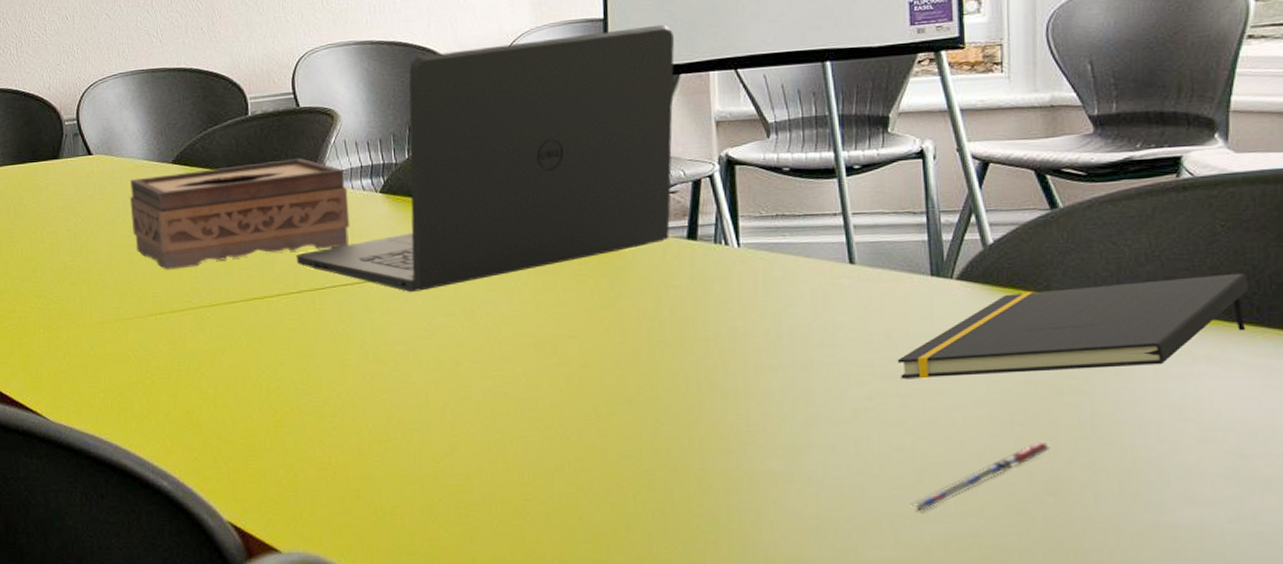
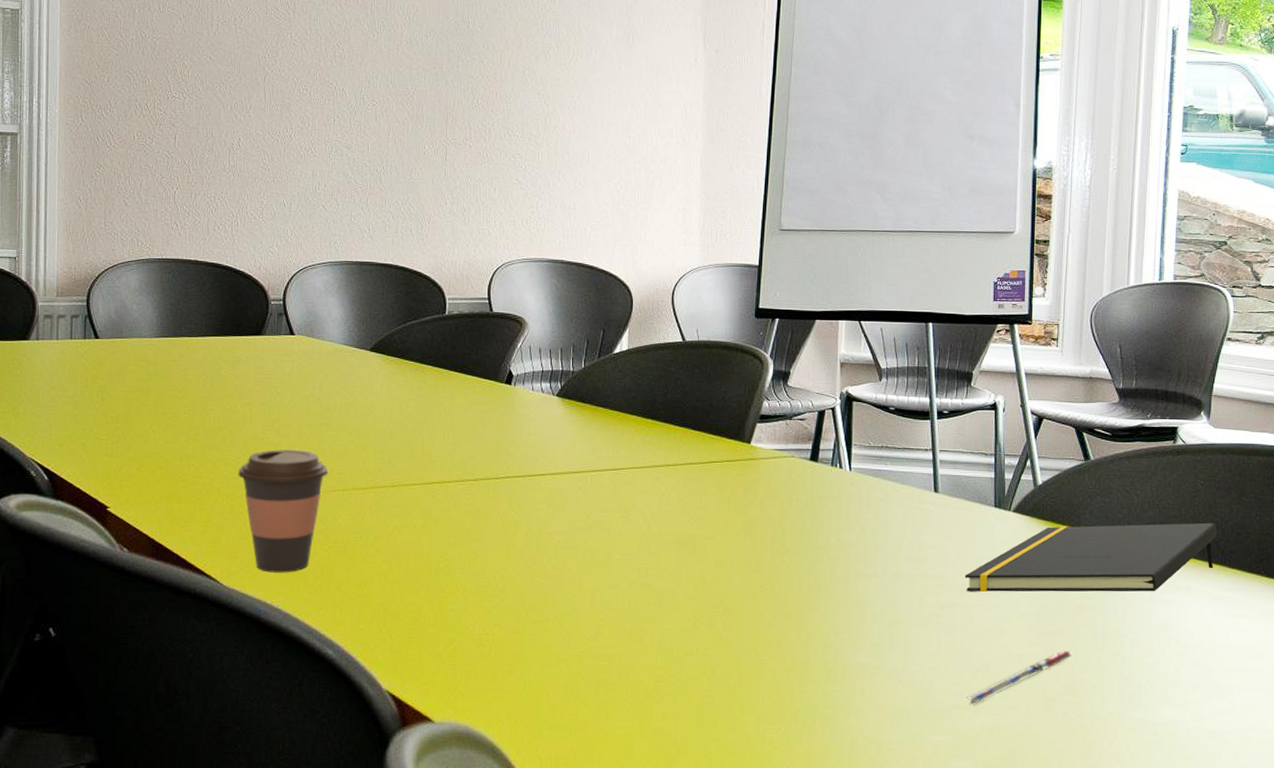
coffee cup: none [51,275,143,405] -> present [238,450,329,573]
tissue box: present [129,158,350,270] -> none [325,358,528,450]
laptop: present [295,24,675,293] -> none [475,276,814,488]

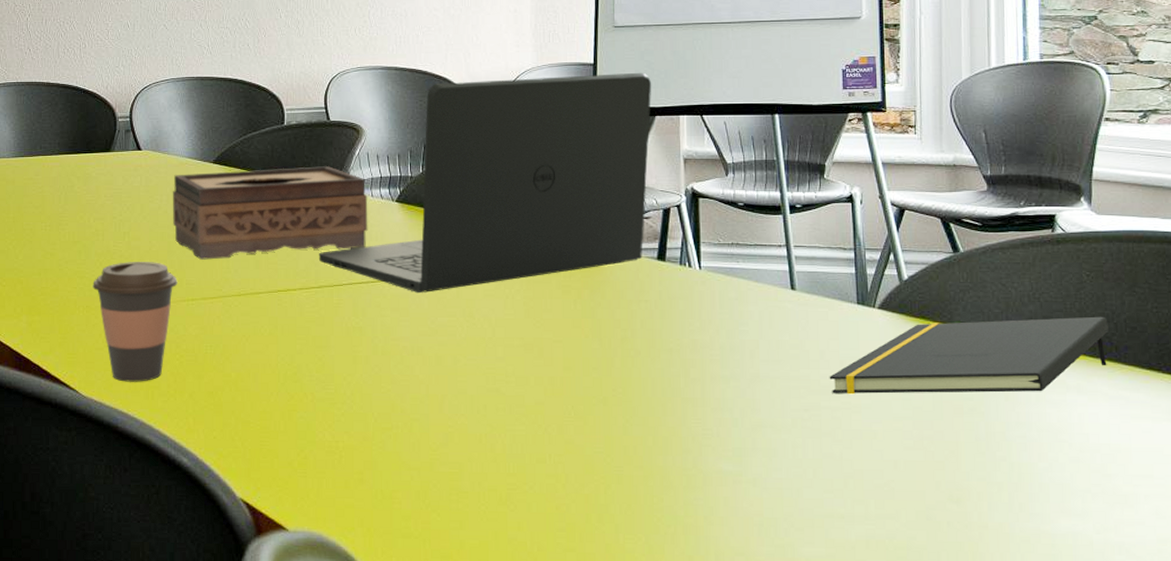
tissue box: none [325,358,528,450] -> present [172,166,368,260]
laptop: none [475,276,814,488] -> present [318,72,652,294]
pen: present [965,649,1072,706] -> none [838,454,953,515]

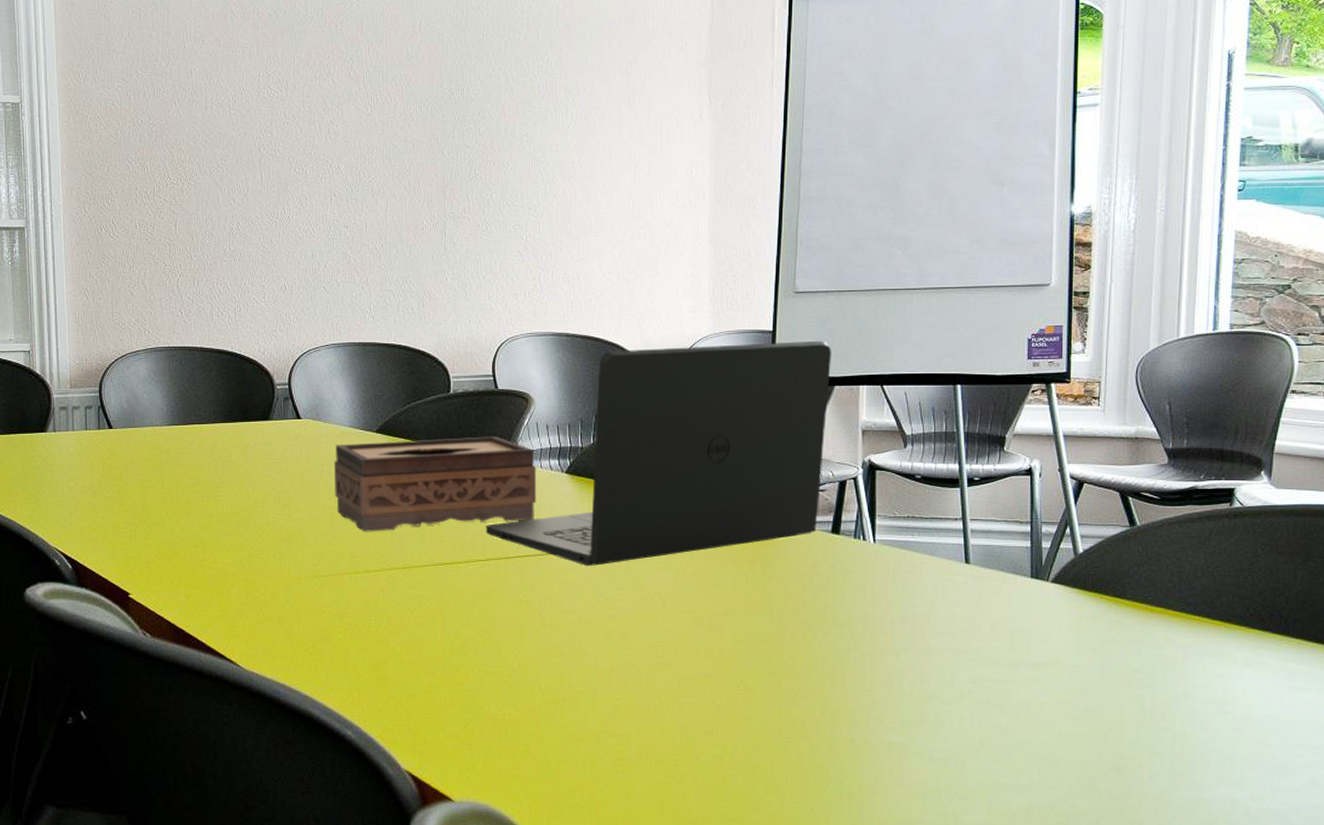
coffee cup: present [93,262,178,382] -> none [252,534,340,656]
notepad: present [829,316,1108,395] -> none [999,590,1279,667]

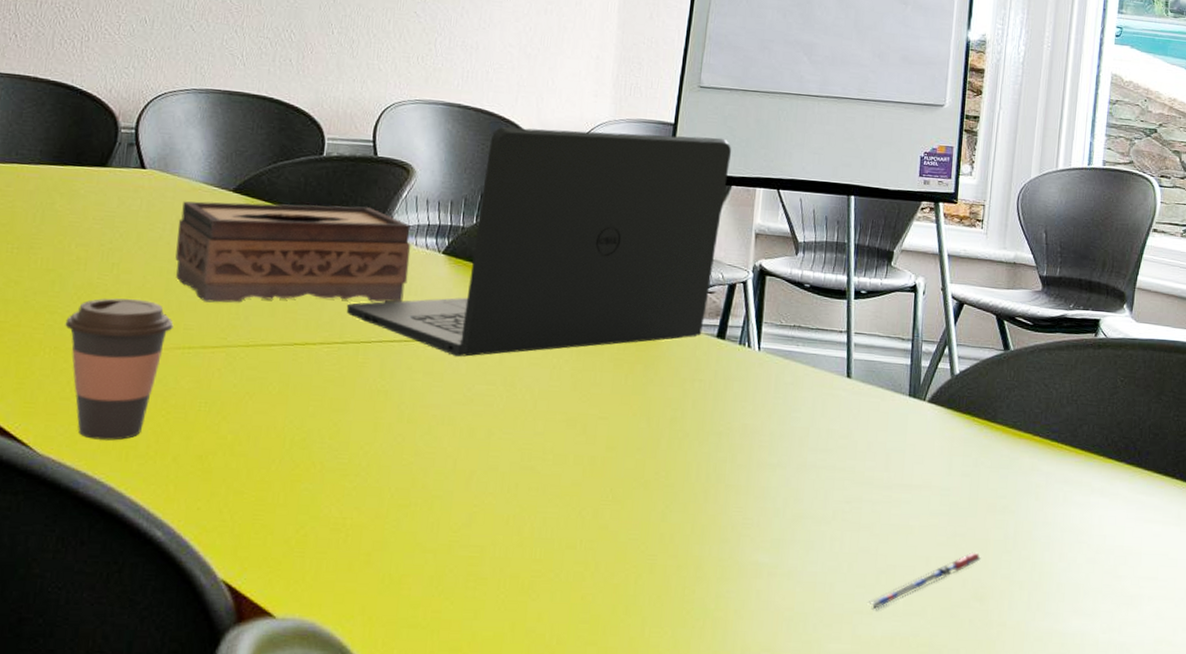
coffee cup: none [252,534,340,656] -> present [65,298,174,441]
pen: none [1001,726,1117,784] -> present [868,552,981,611]

